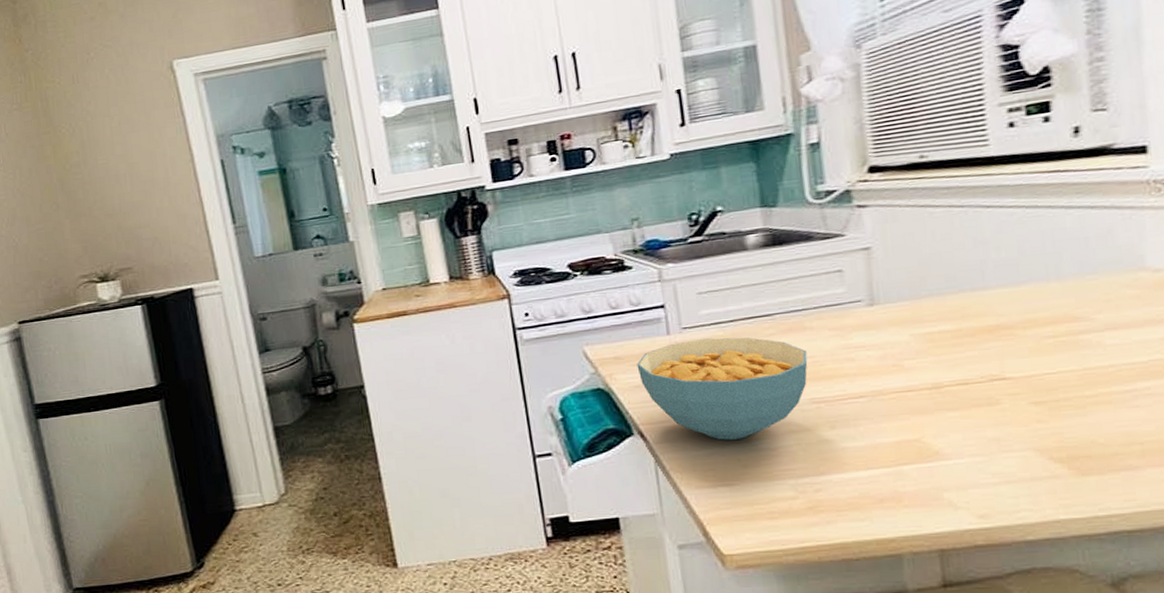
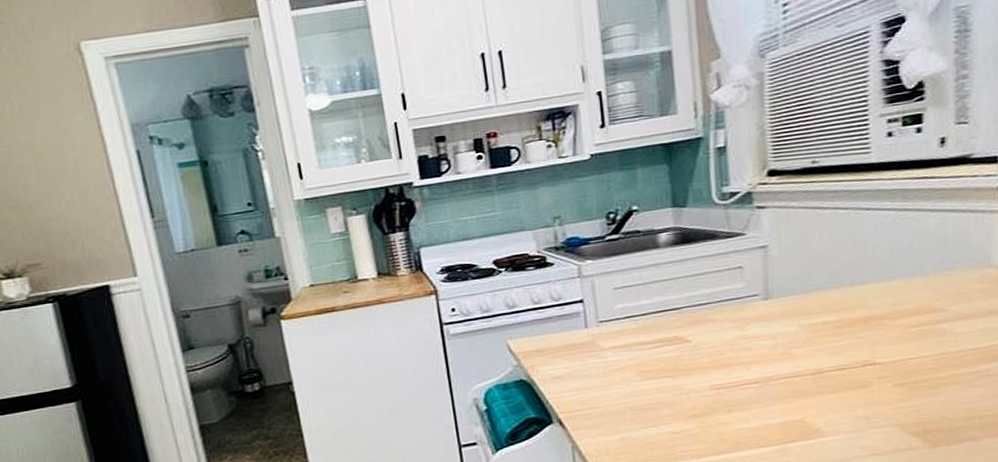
cereal bowl: present [636,337,808,440] -> none [557,329,710,425]

